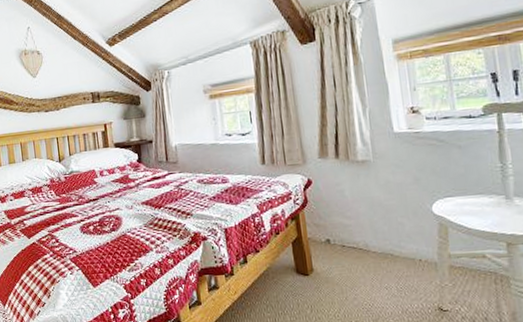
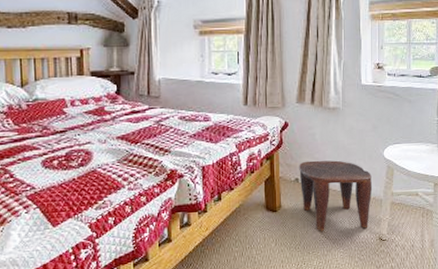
stool: none [329,218,423,298] -> present [299,160,373,231]

